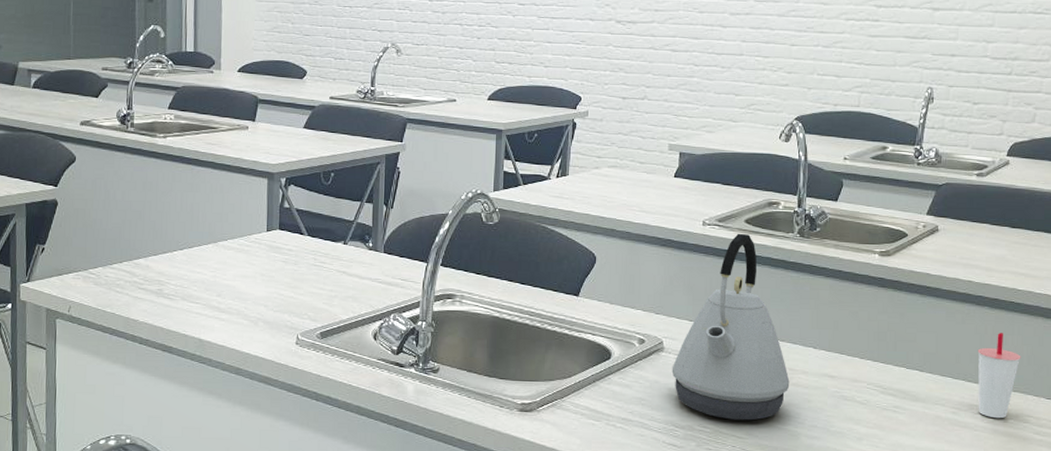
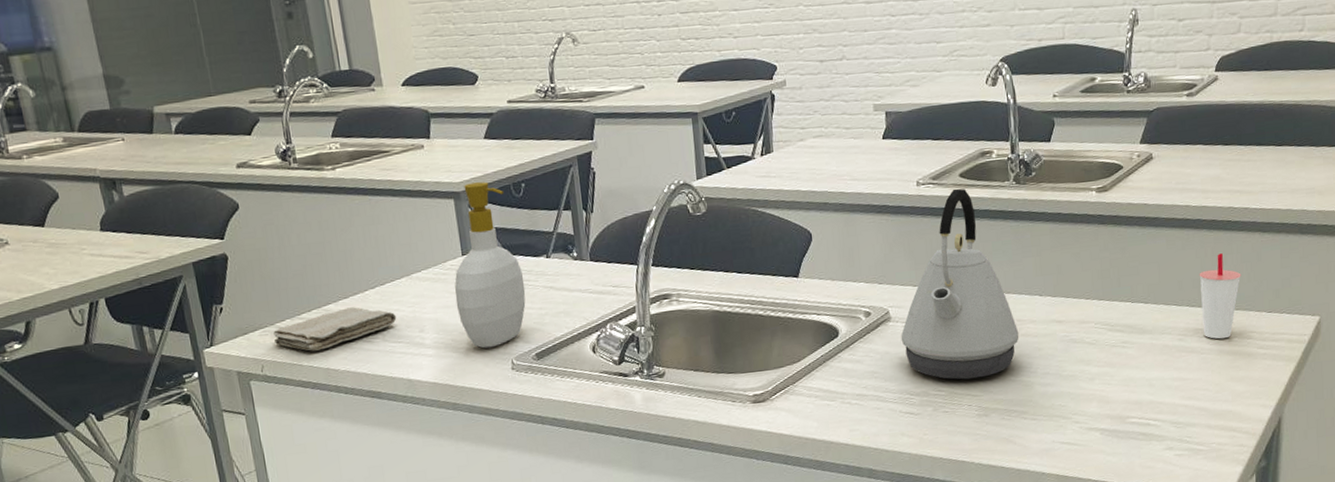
washcloth: none [85,264,198,300] -> present [273,307,397,351]
soap bottle: none [254,166,320,321] -> present [454,182,526,349]

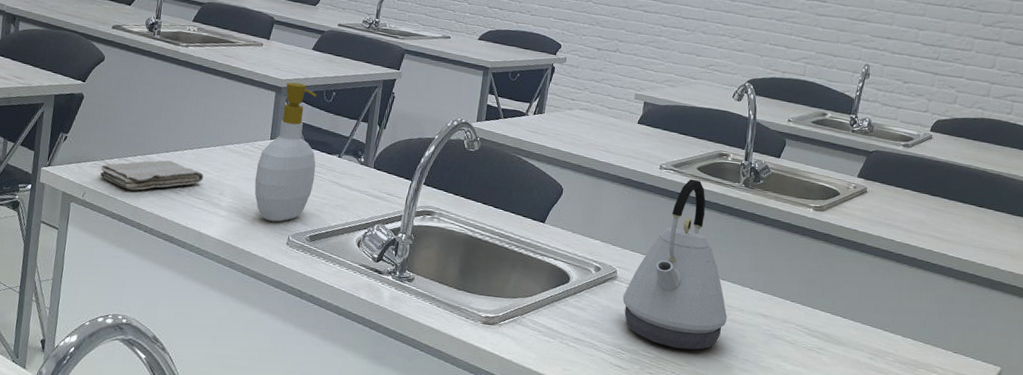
cup: present [1199,253,1241,339] -> none [892,289,933,367]

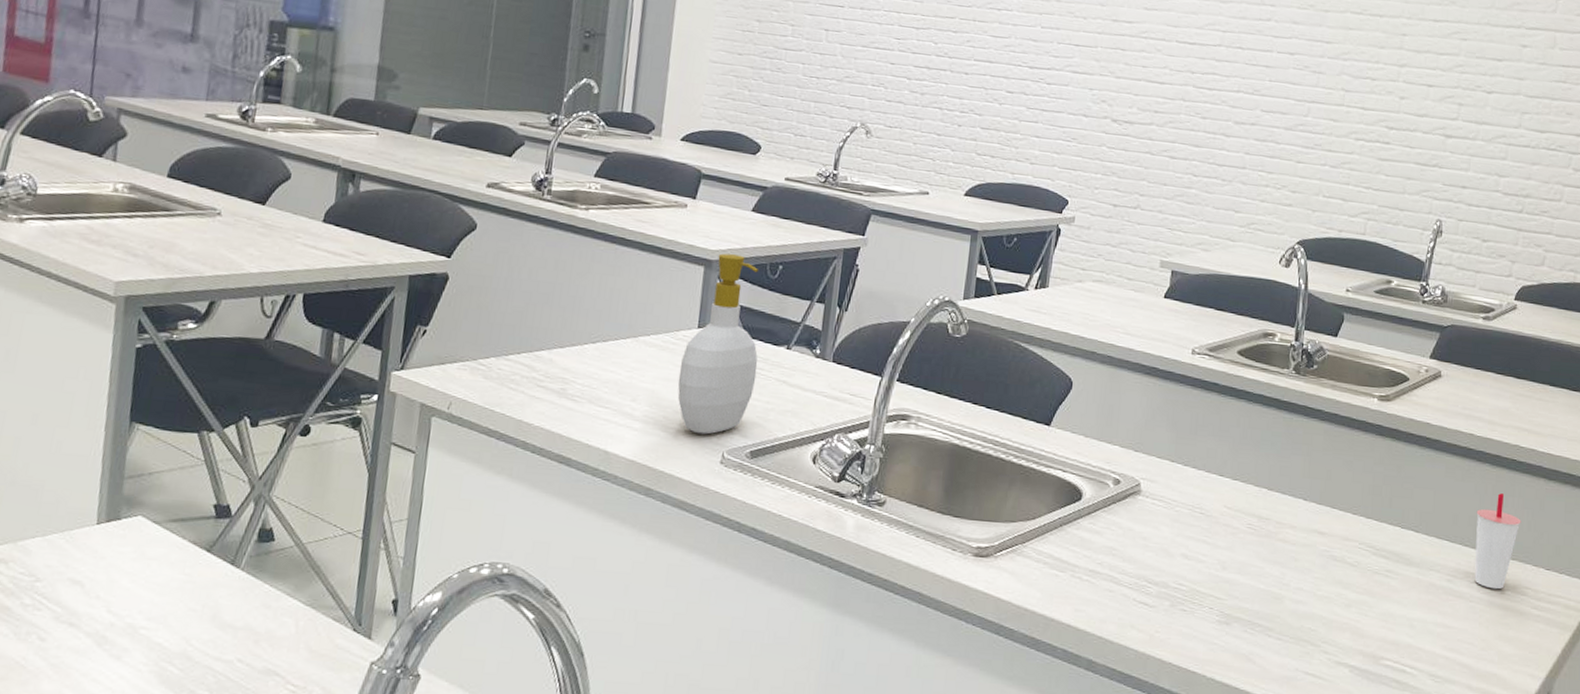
washcloth: present [100,160,204,191] -> none [471,358,611,399]
kettle: present [622,178,727,350] -> none [1148,365,1276,580]
cup: none [892,289,933,367] -> present [1474,493,1521,590]

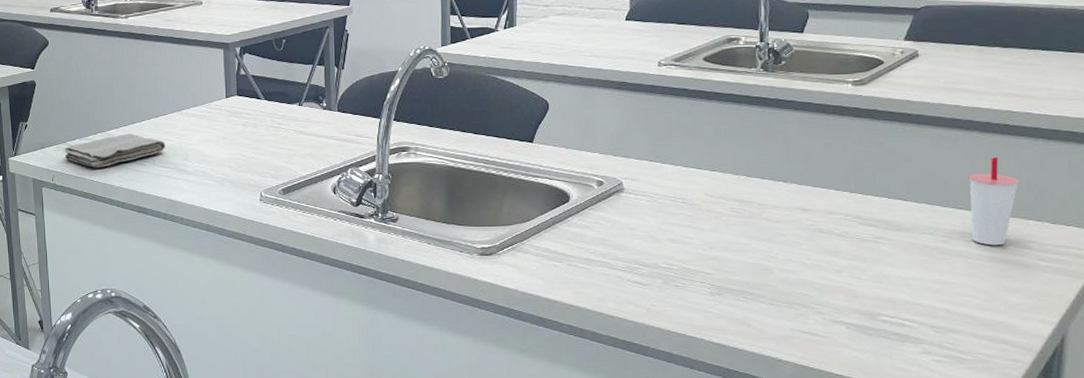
washcloth: none [471,358,611,399] -> present [65,134,166,168]
soap bottle: present [677,253,759,435] -> none [217,36,278,180]

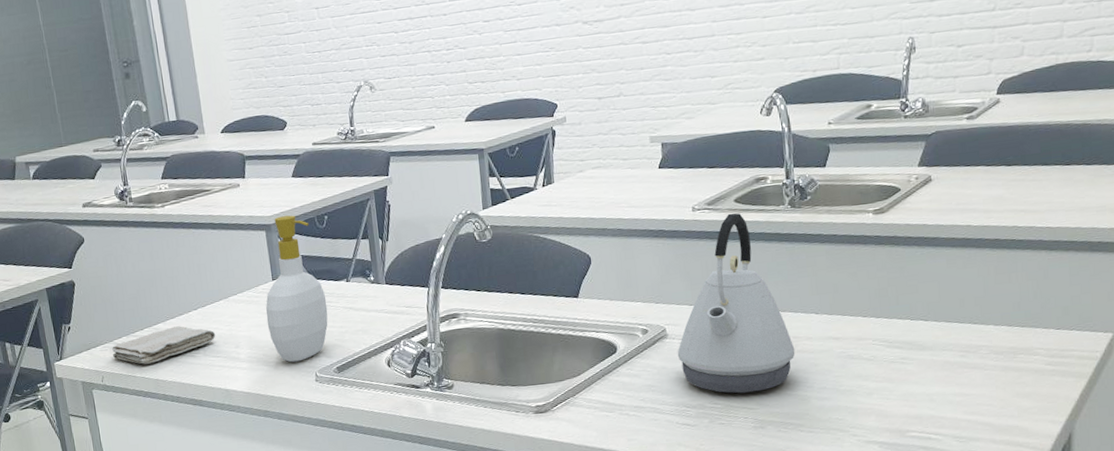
soap bottle: none [217,36,278,180] -> present [266,215,328,363]
kettle: none [633,71,760,257] -> present [677,213,795,394]
cup: present [968,157,1020,246] -> none [981,272,1027,356]

